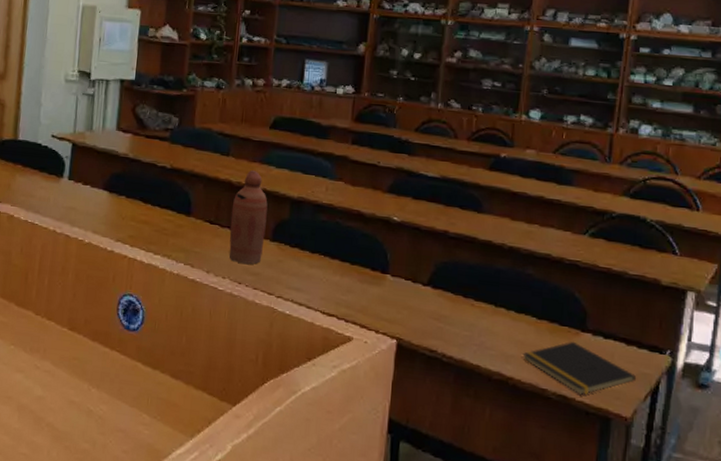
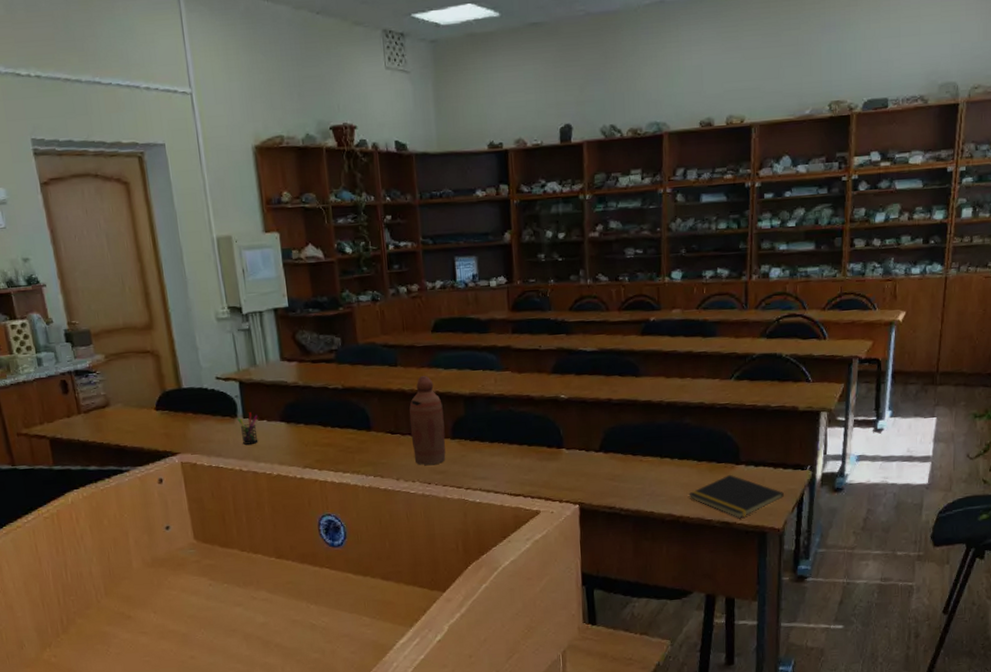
pen holder: none [62,175,83,207] -> present [237,412,258,445]

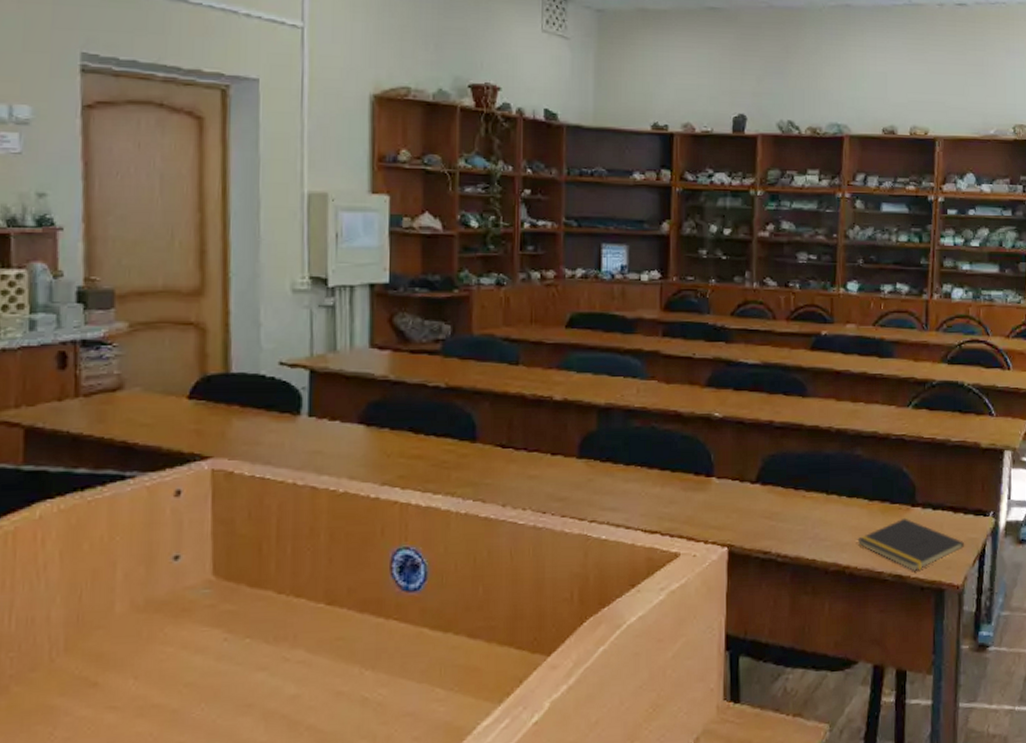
pen holder: present [237,412,258,445] -> none [299,409,328,451]
bottle: present [409,376,446,465] -> none [527,379,570,489]

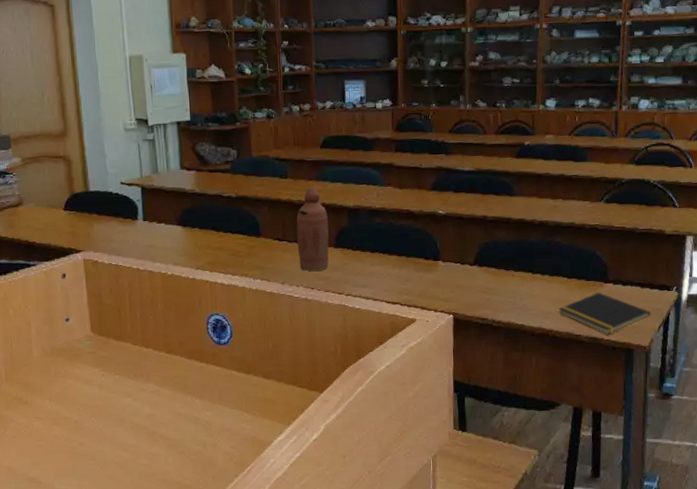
bottle: none [527,379,570,489] -> present [296,188,329,271]

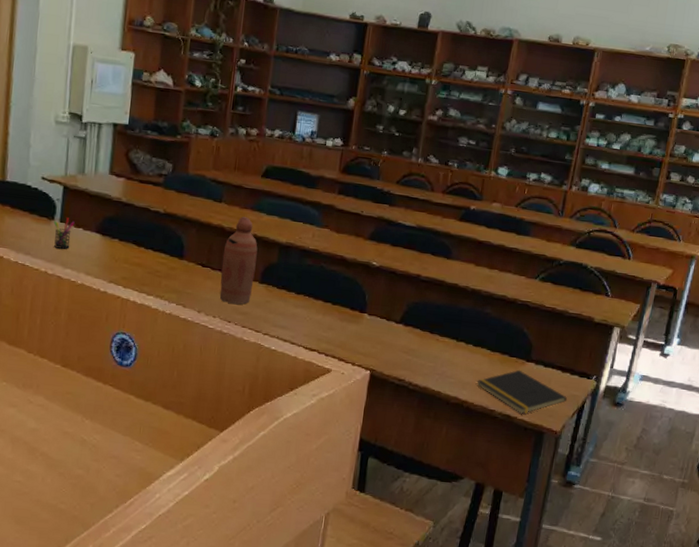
pen holder: none [137,215,157,245] -> present [53,217,75,249]

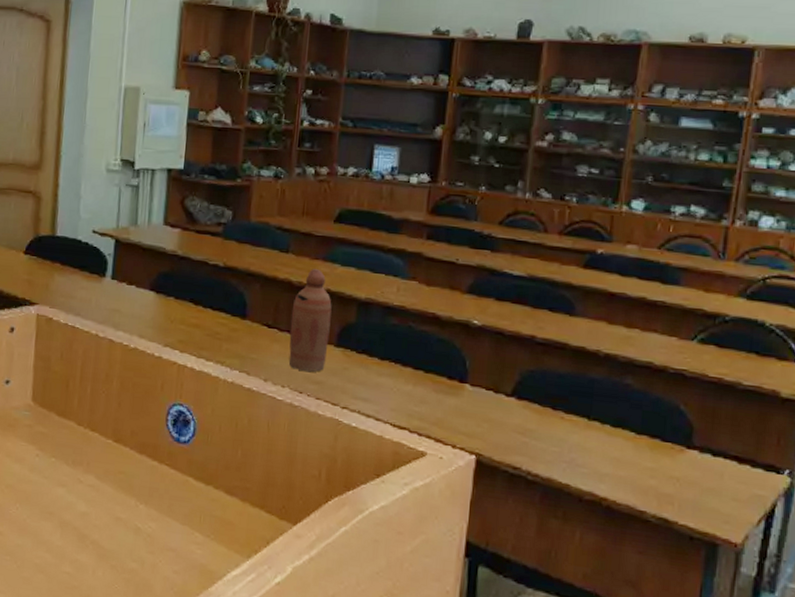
pen holder: present [53,217,75,249] -> none [104,274,127,309]
notepad: present [477,369,568,414] -> none [618,458,750,518]

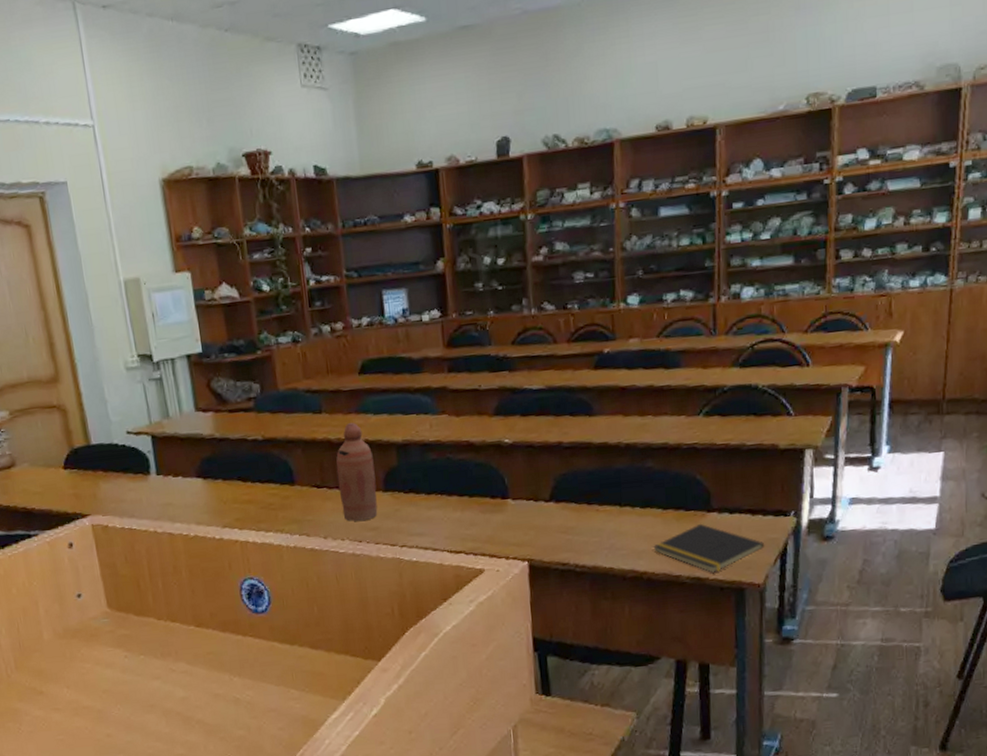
notepad: none [618,458,750,518] -> present [653,523,765,573]

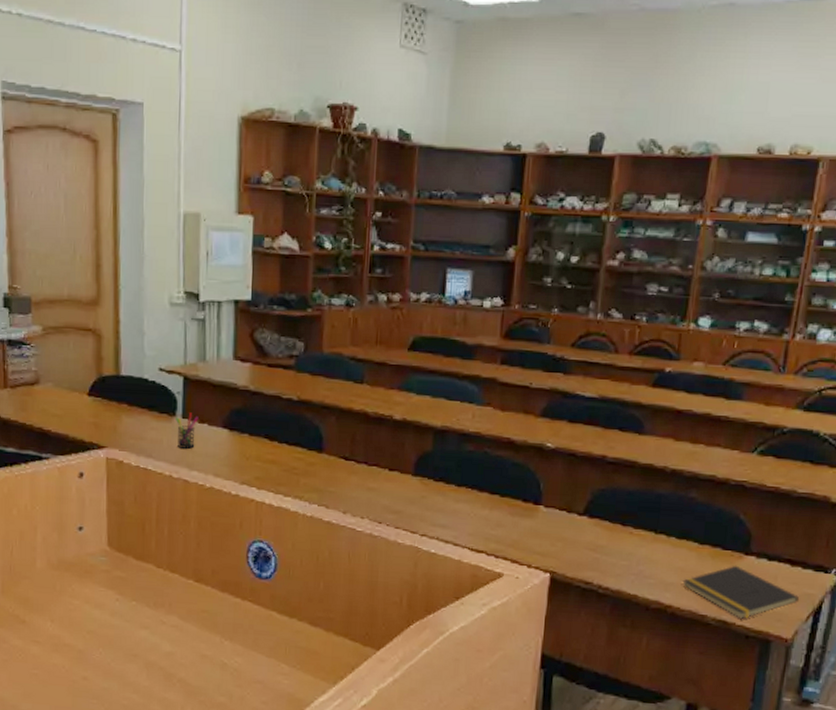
pen holder: none [150,468,173,504] -> present [175,412,198,449]
bottle: present [336,423,378,522] -> none [367,399,408,502]

